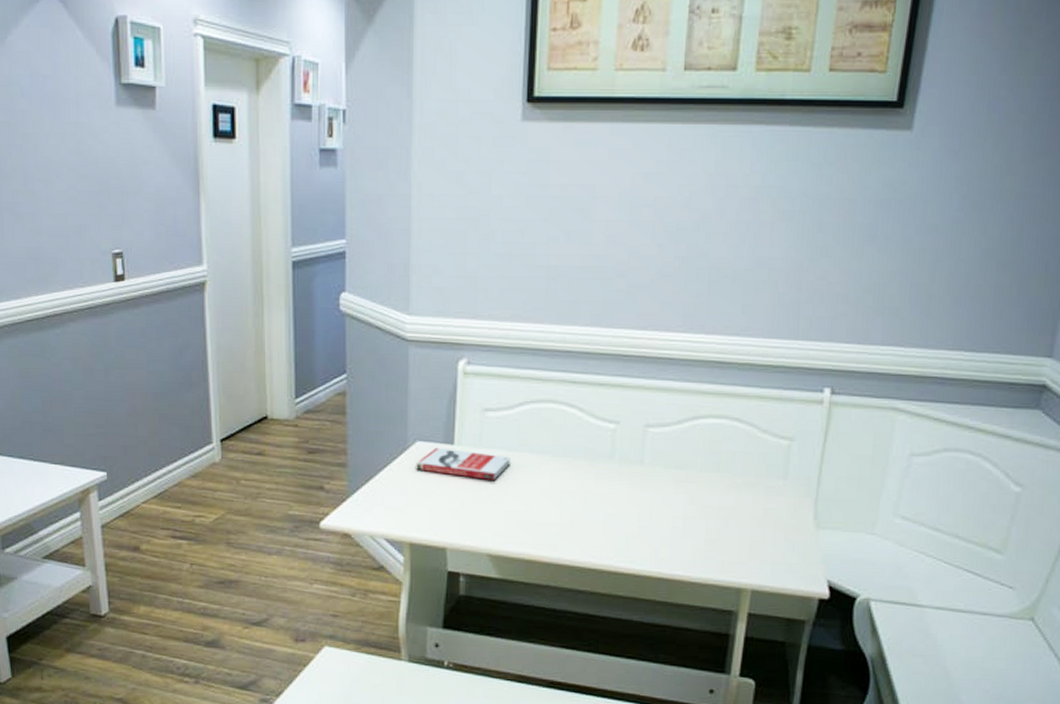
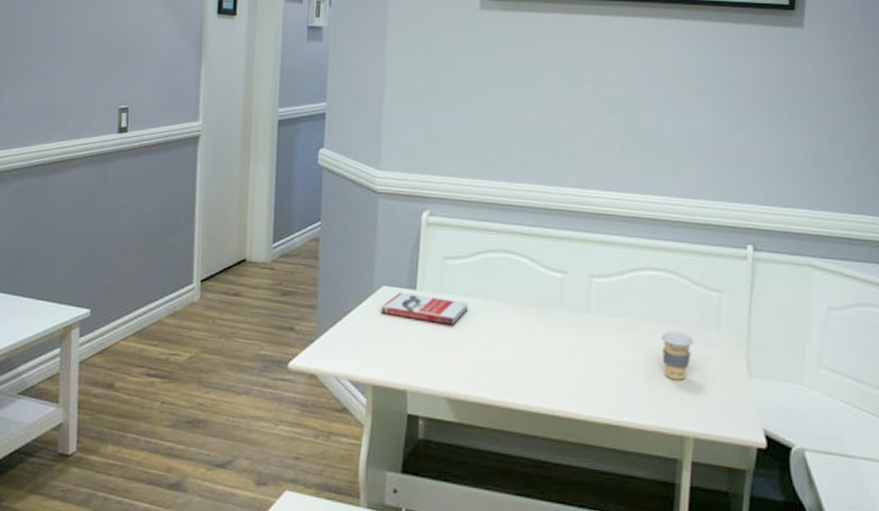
coffee cup: none [722,482,758,533] -> present [661,331,694,381]

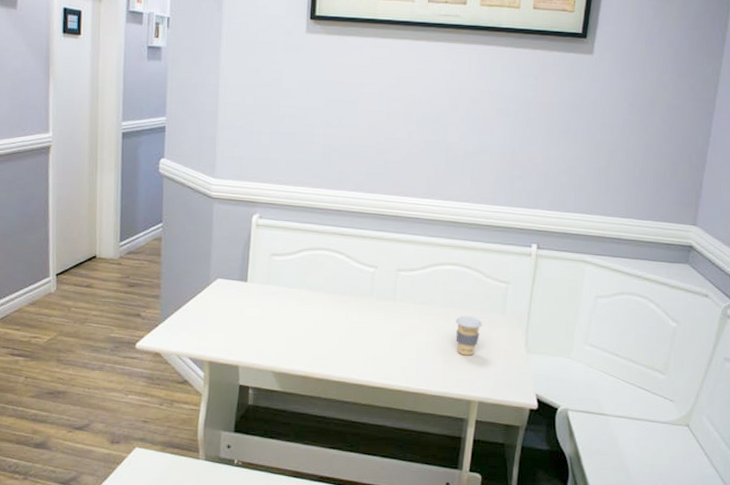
book: present [380,292,468,326] -> none [215,284,292,312]

